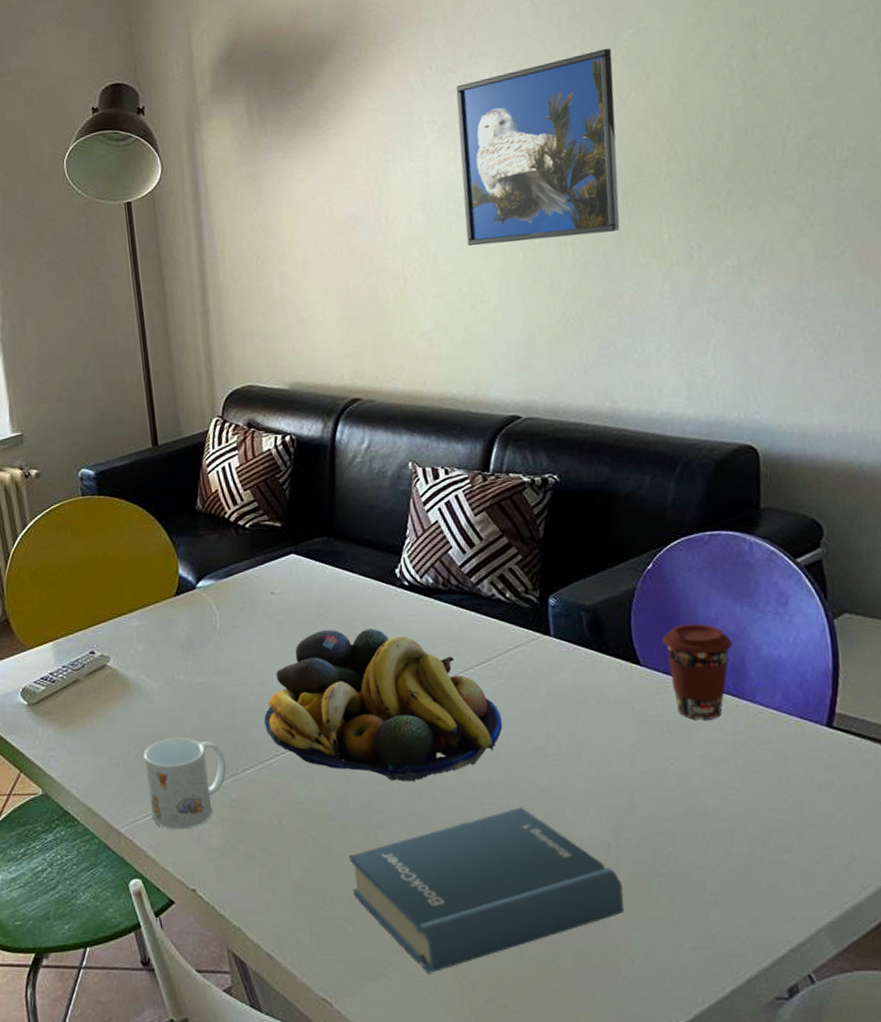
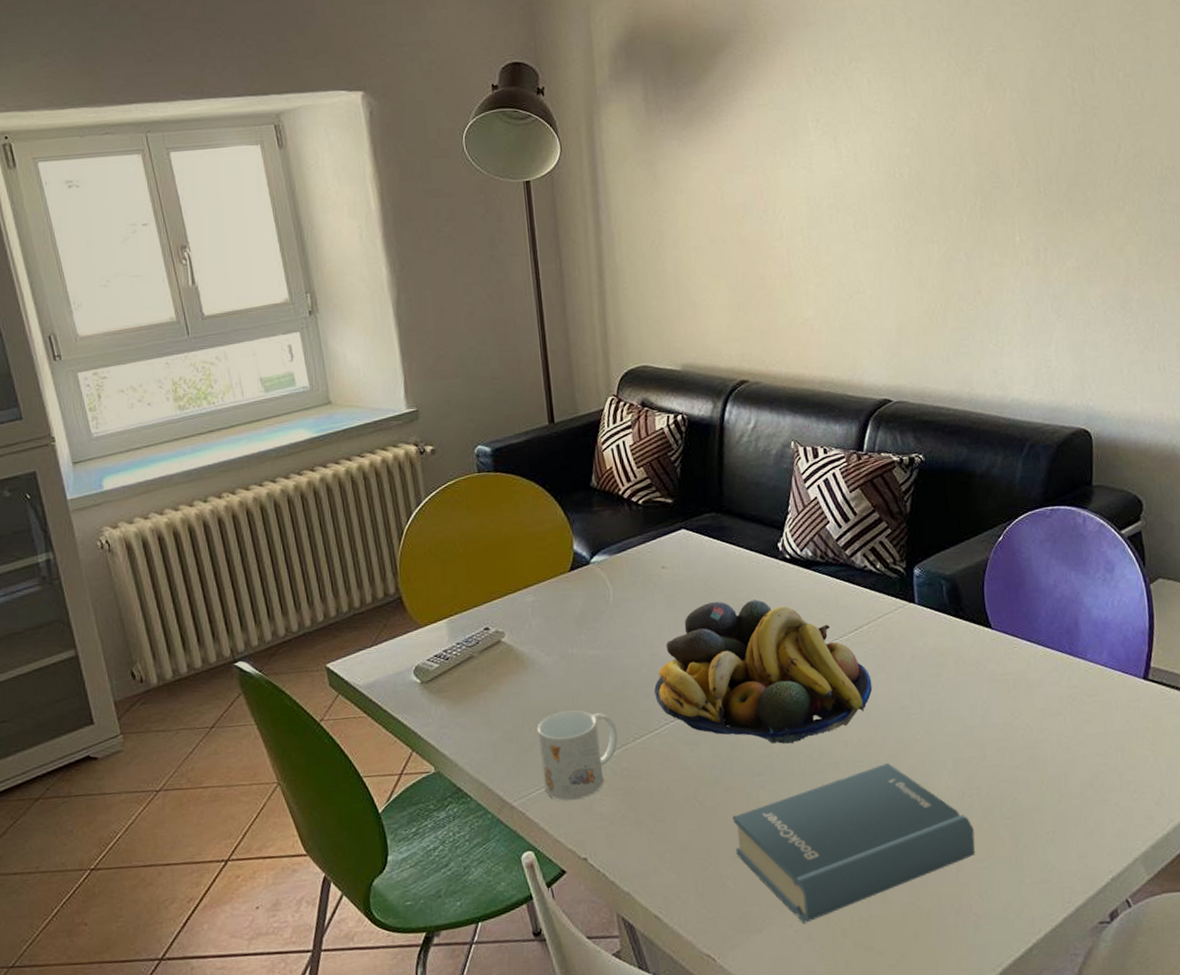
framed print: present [456,48,620,247] -> none [837,62,979,240]
coffee cup: present [662,623,732,721] -> none [1010,589,1068,677]

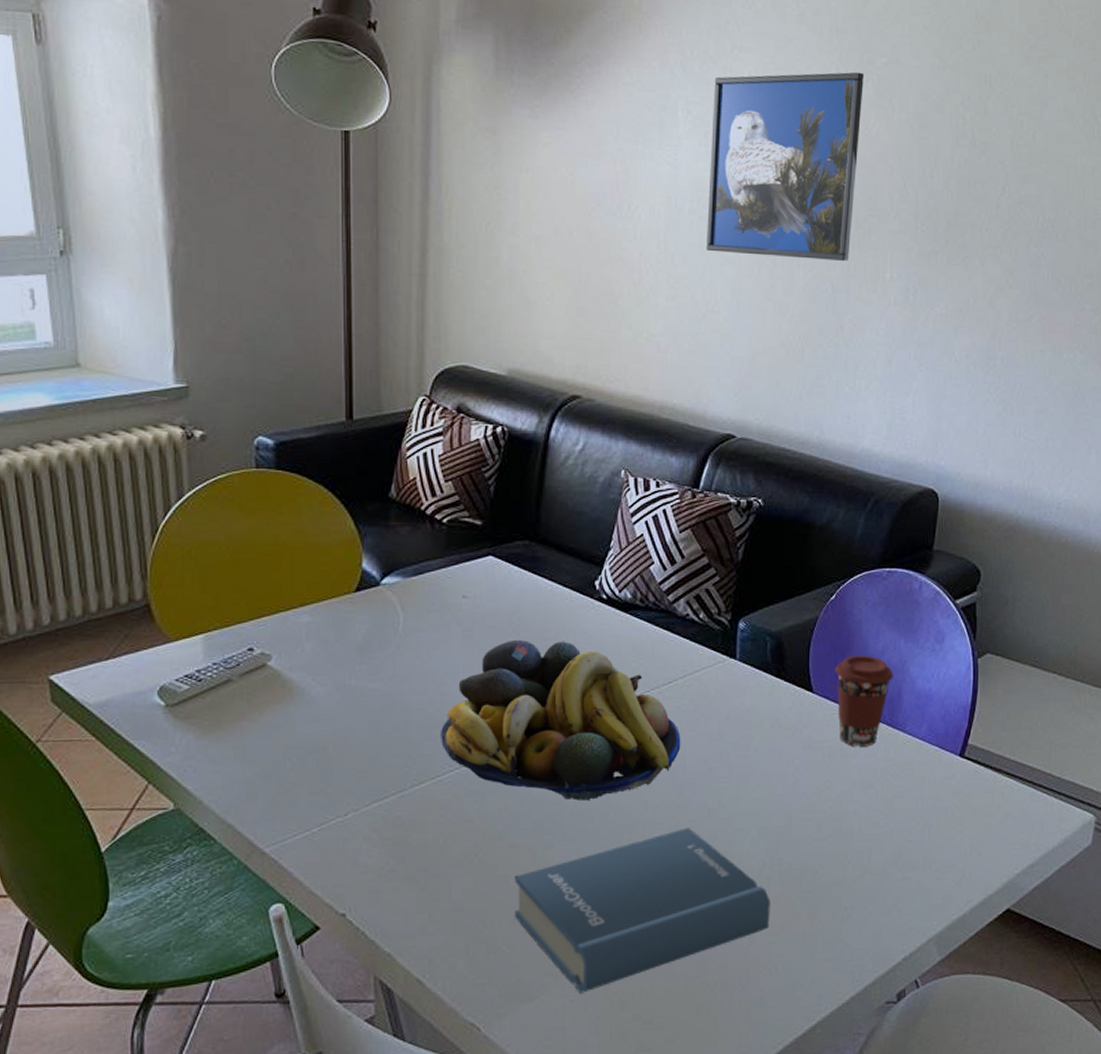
mug: present [537,710,618,801] -> none [300,749,394,850]
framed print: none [837,62,979,240] -> present [706,72,864,262]
coffee cup: none [1010,589,1068,677] -> present [835,655,893,747]

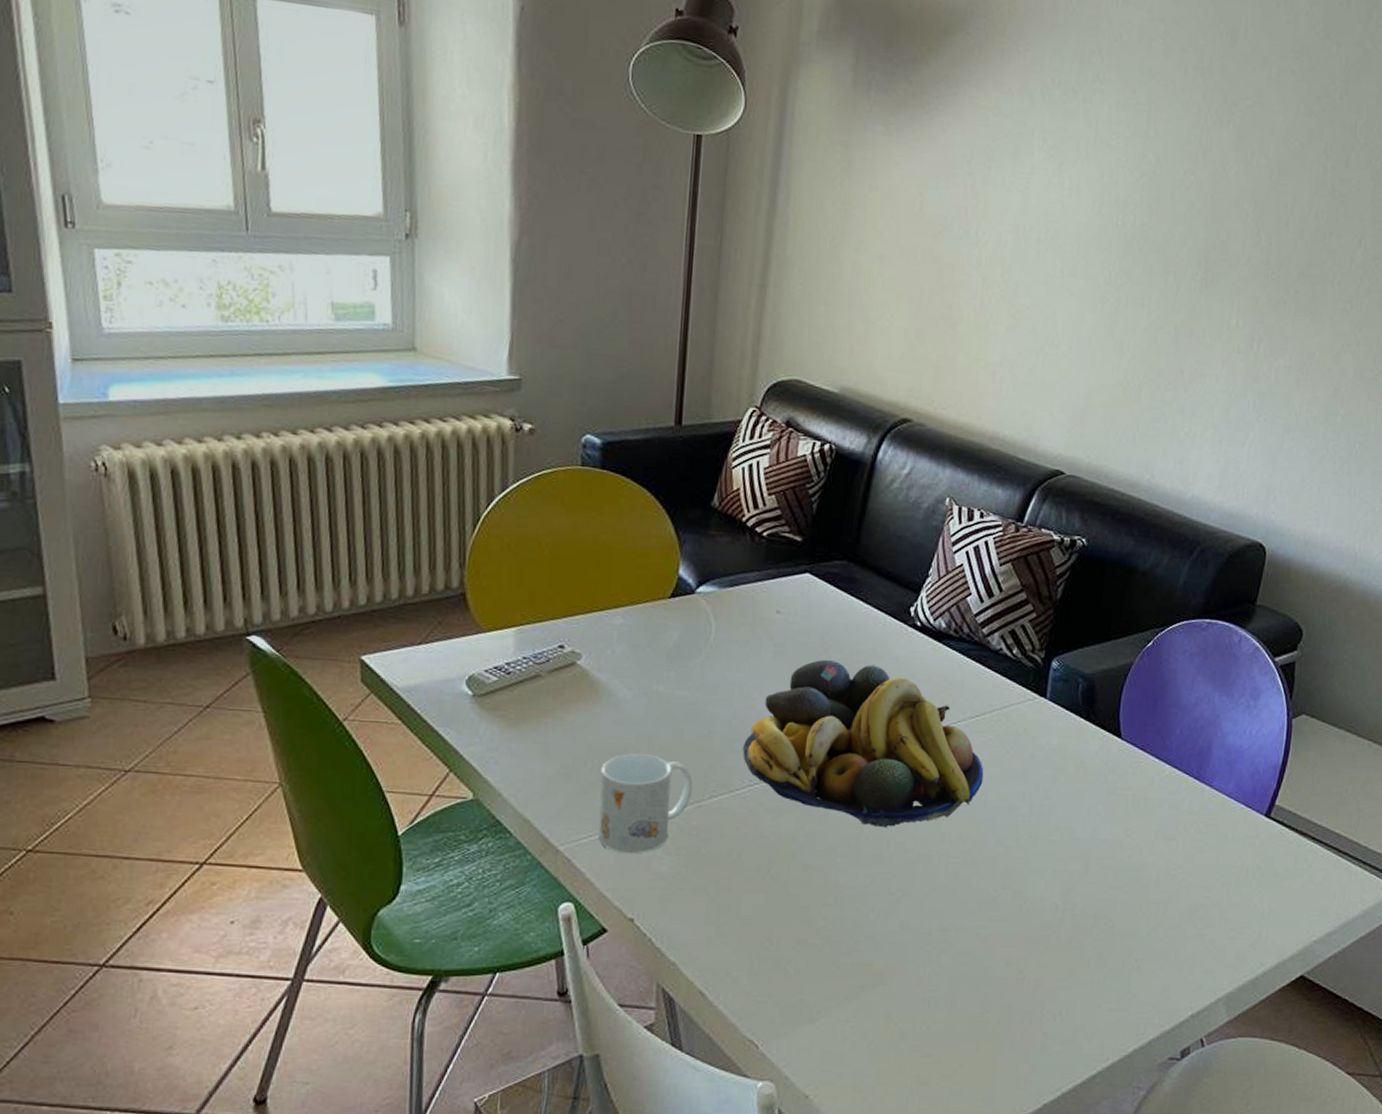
mug: none [300,749,394,850] -> present [598,753,693,854]
book: present [515,828,770,993] -> none [802,864,1061,1020]
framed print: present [706,72,864,262] -> none [1050,107,1226,305]
coffee cup: present [835,655,893,747] -> none [1145,704,1205,798]

